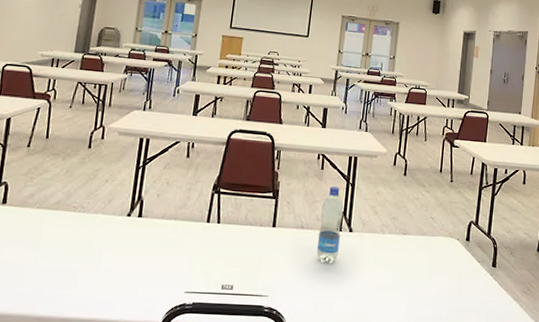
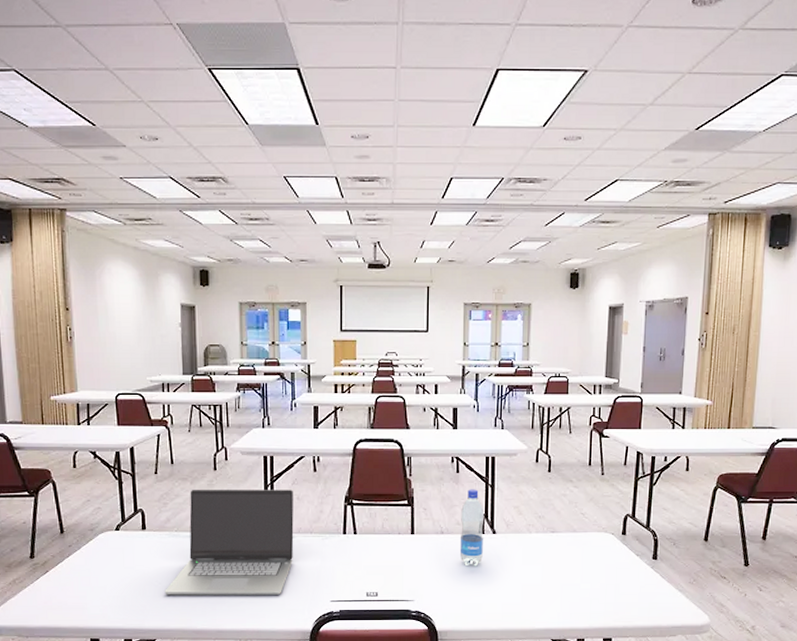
laptop: none [13,165,164,283] -> present [165,489,294,595]

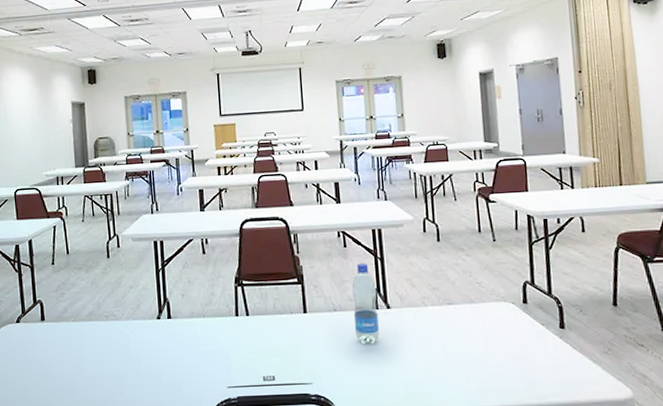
laptop: present [165,489,294,595] -> none [64,273,188,387]

